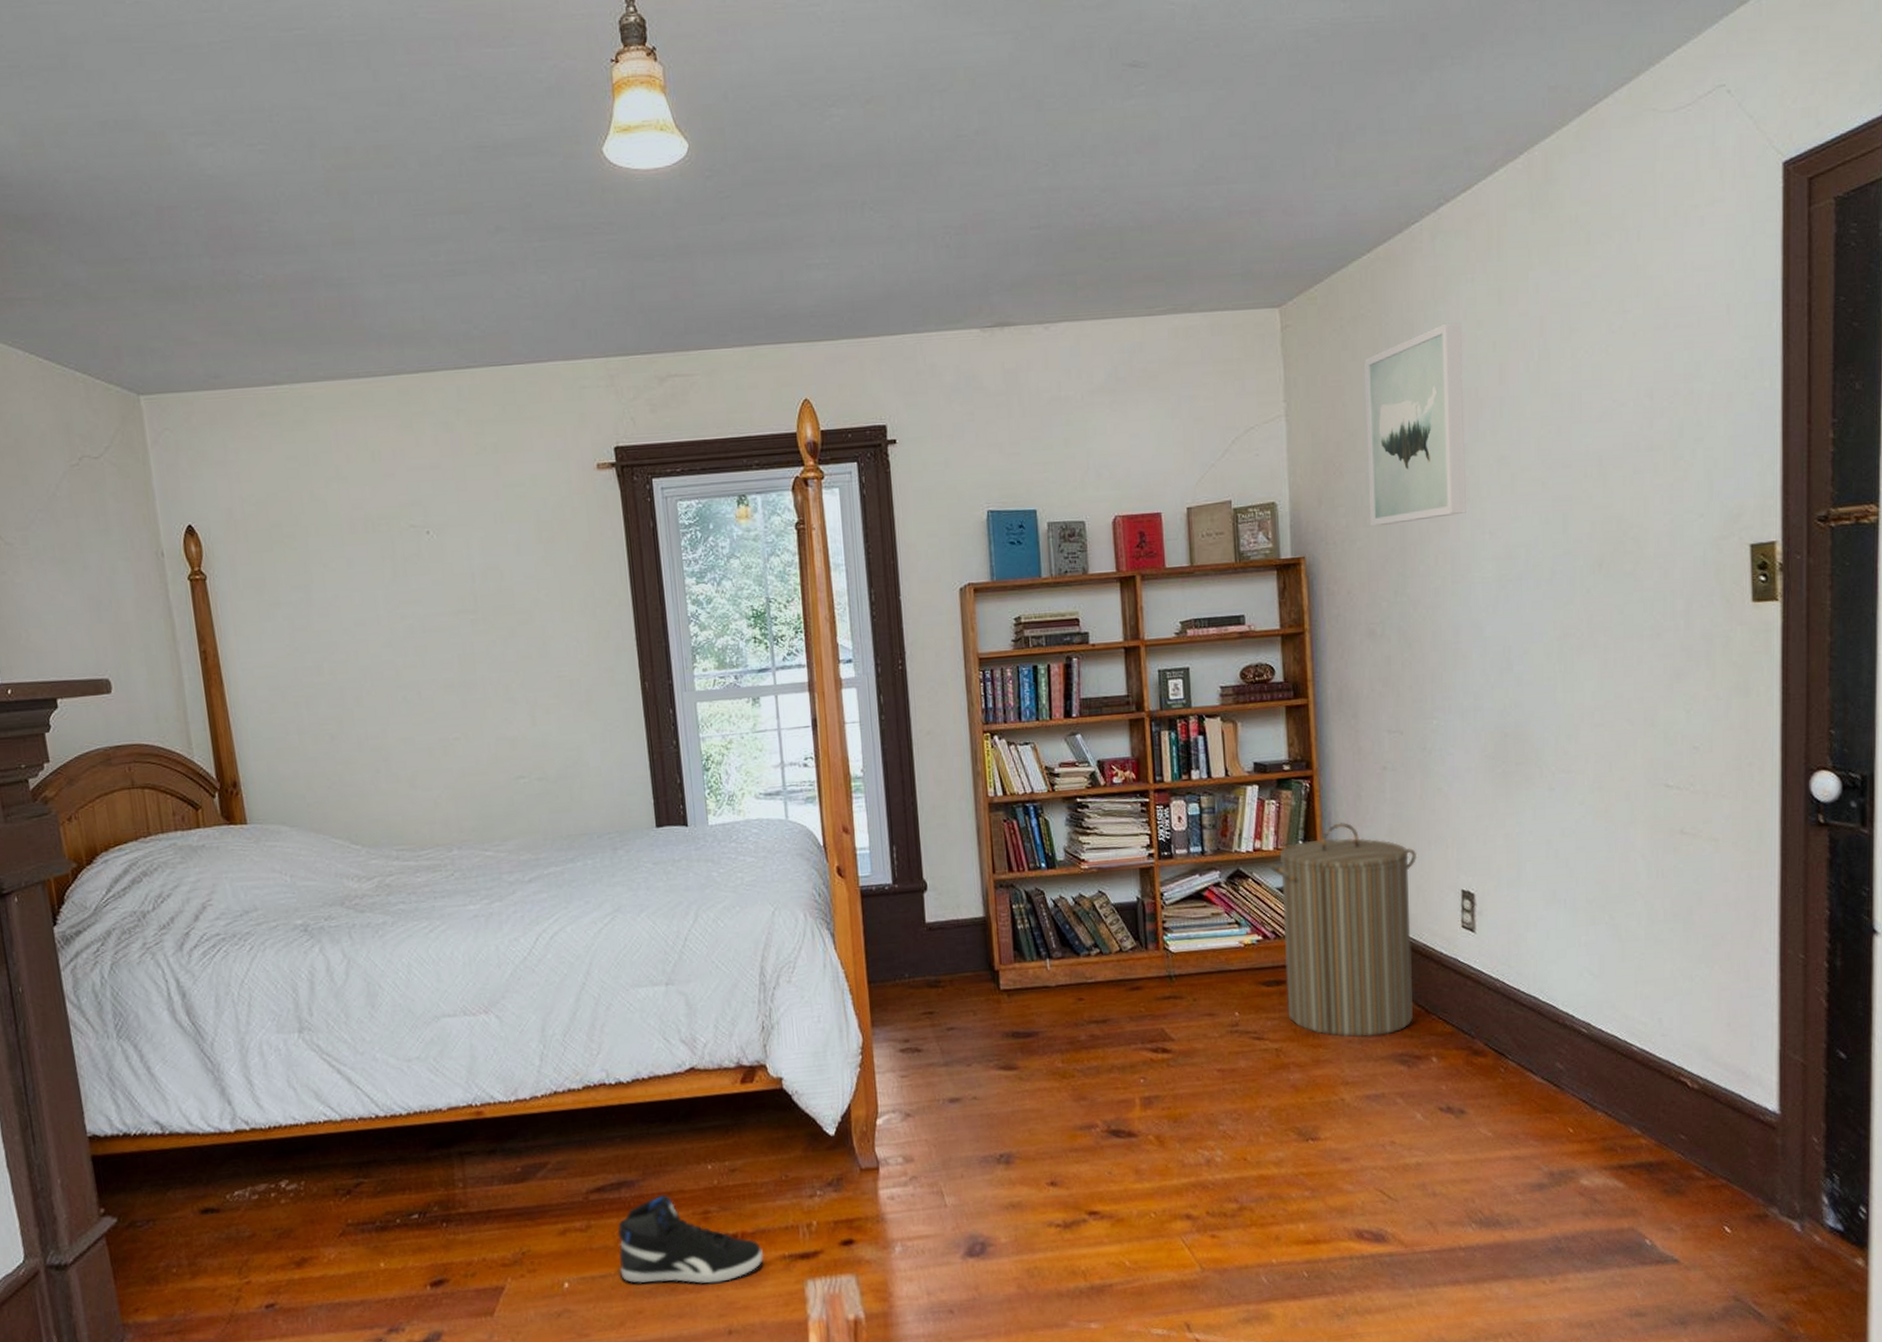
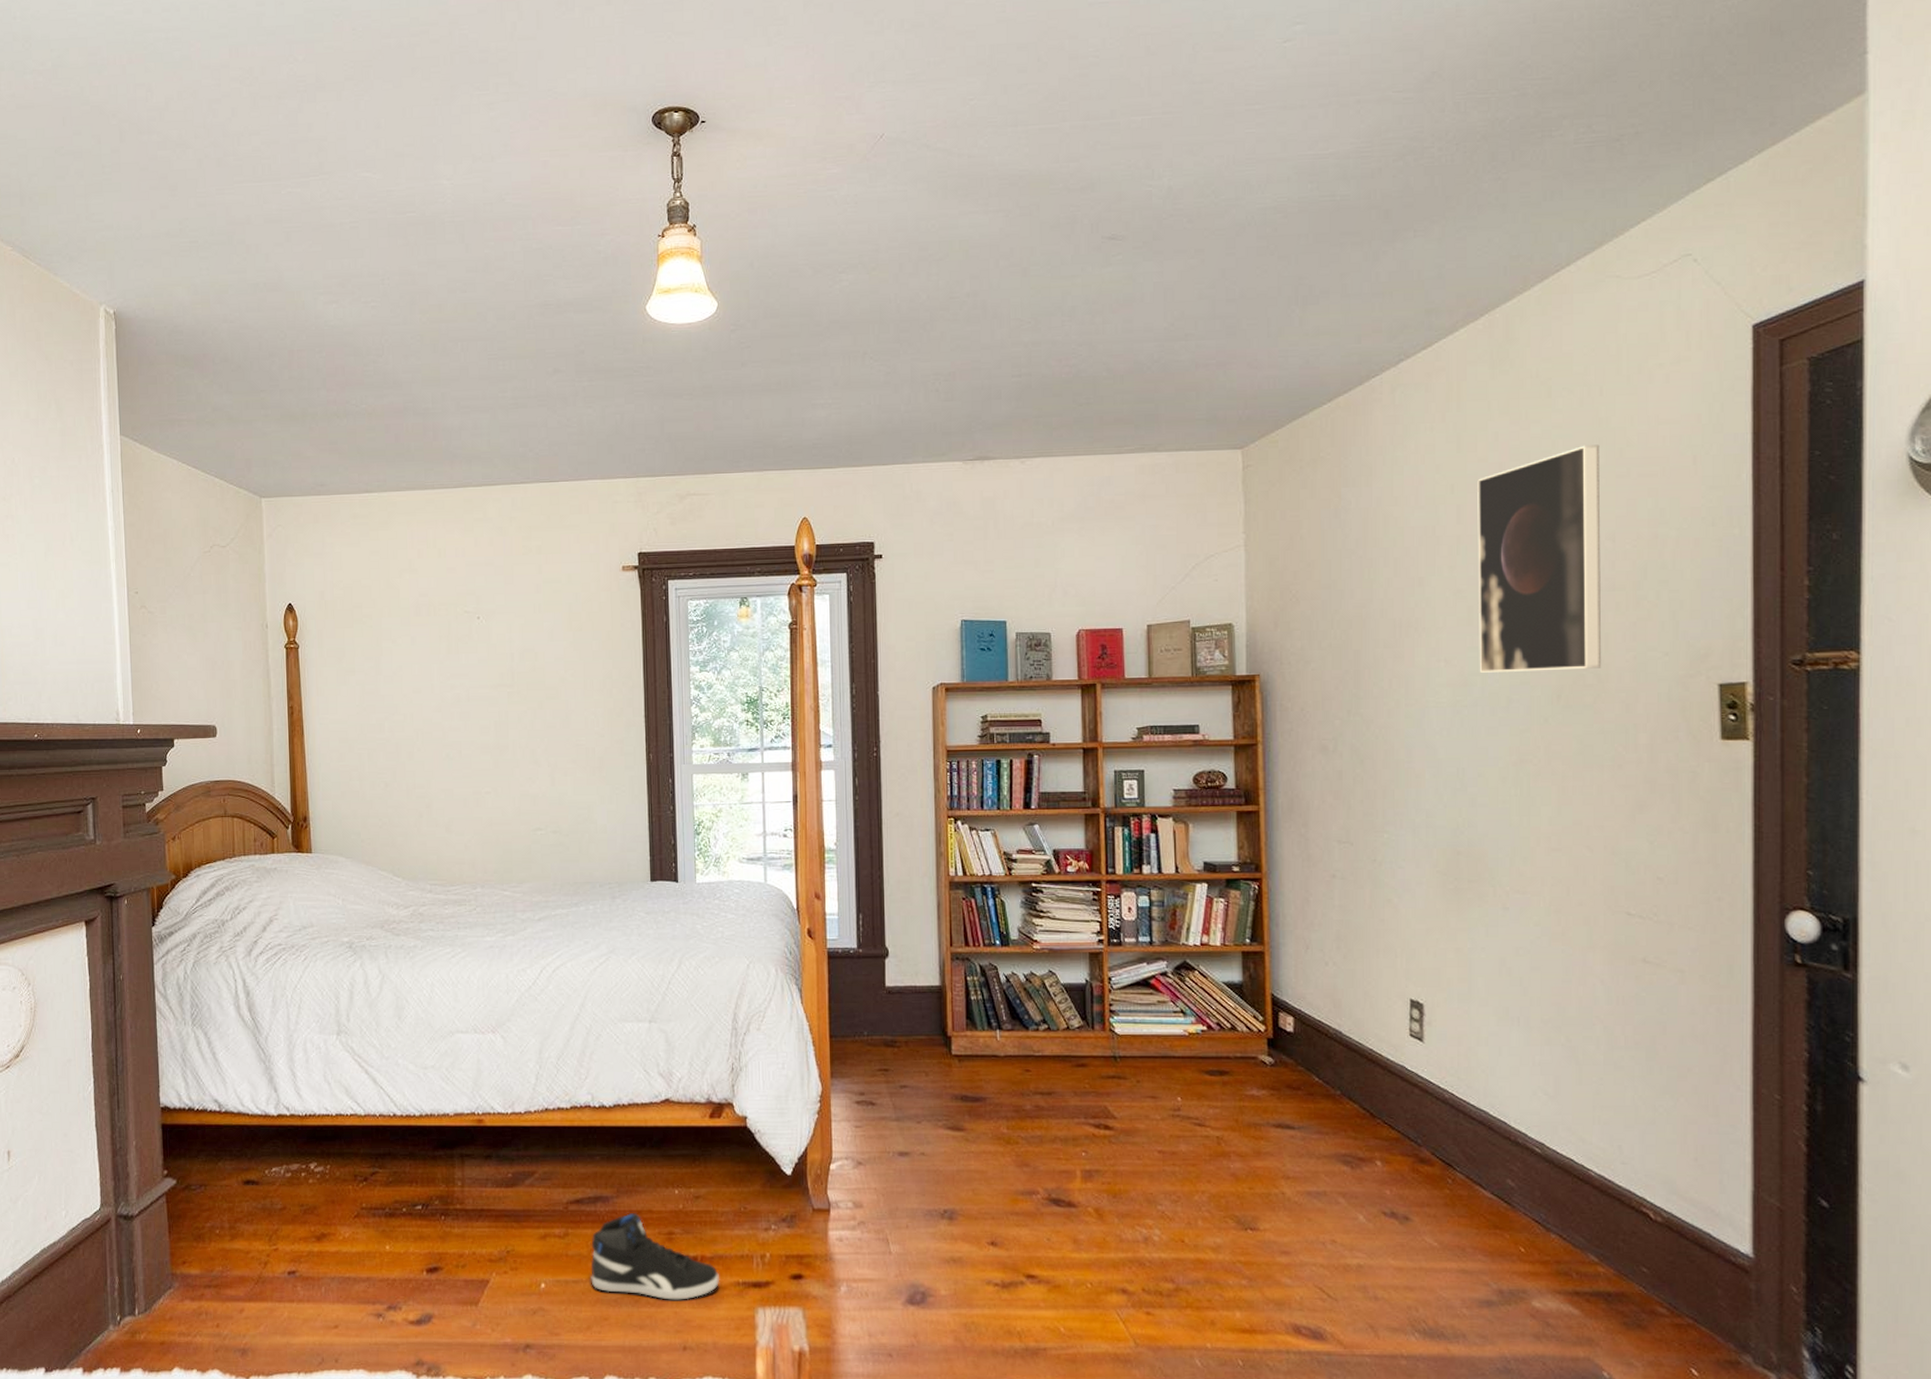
laundry hamper: present [1268,822,1418,1037] -> none [1215,925,1365,1135]
wall art: present [1365,322,1466,527] -> none [1323,466,1421,650]
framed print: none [1519,294,1641,544] -> present [1477,444,1602,673]

